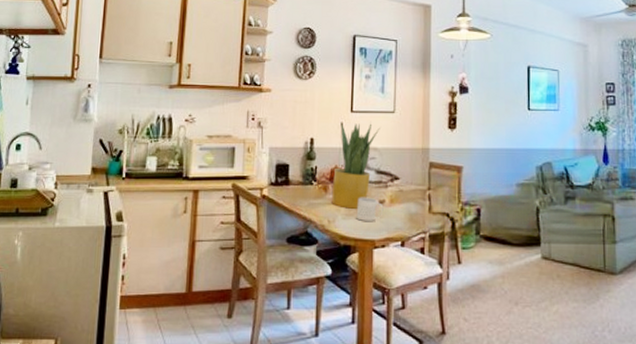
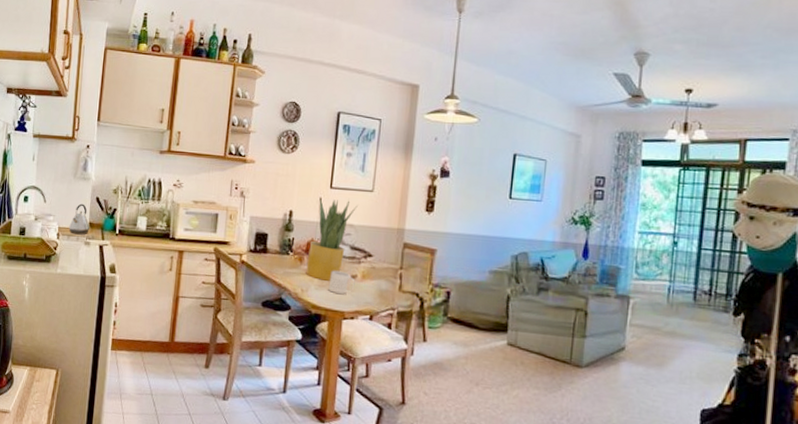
kettle: none [68,147,92,182] -> present [69,203,89,235]

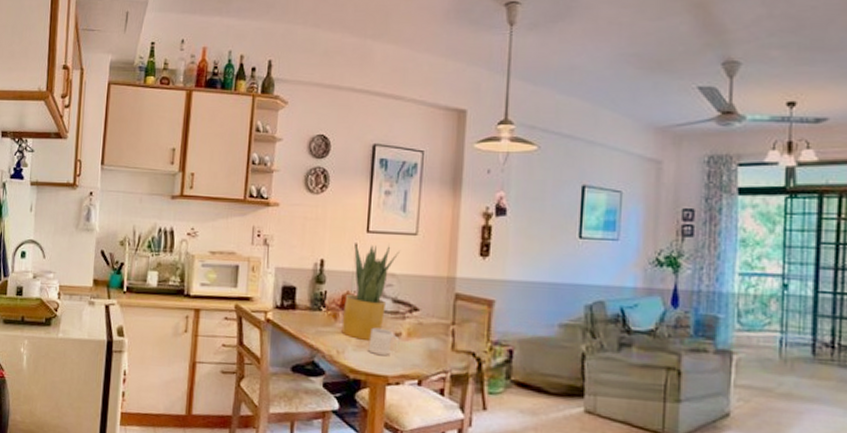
kettle: present [69,203,89,235] -> none [71,258,94,294]

